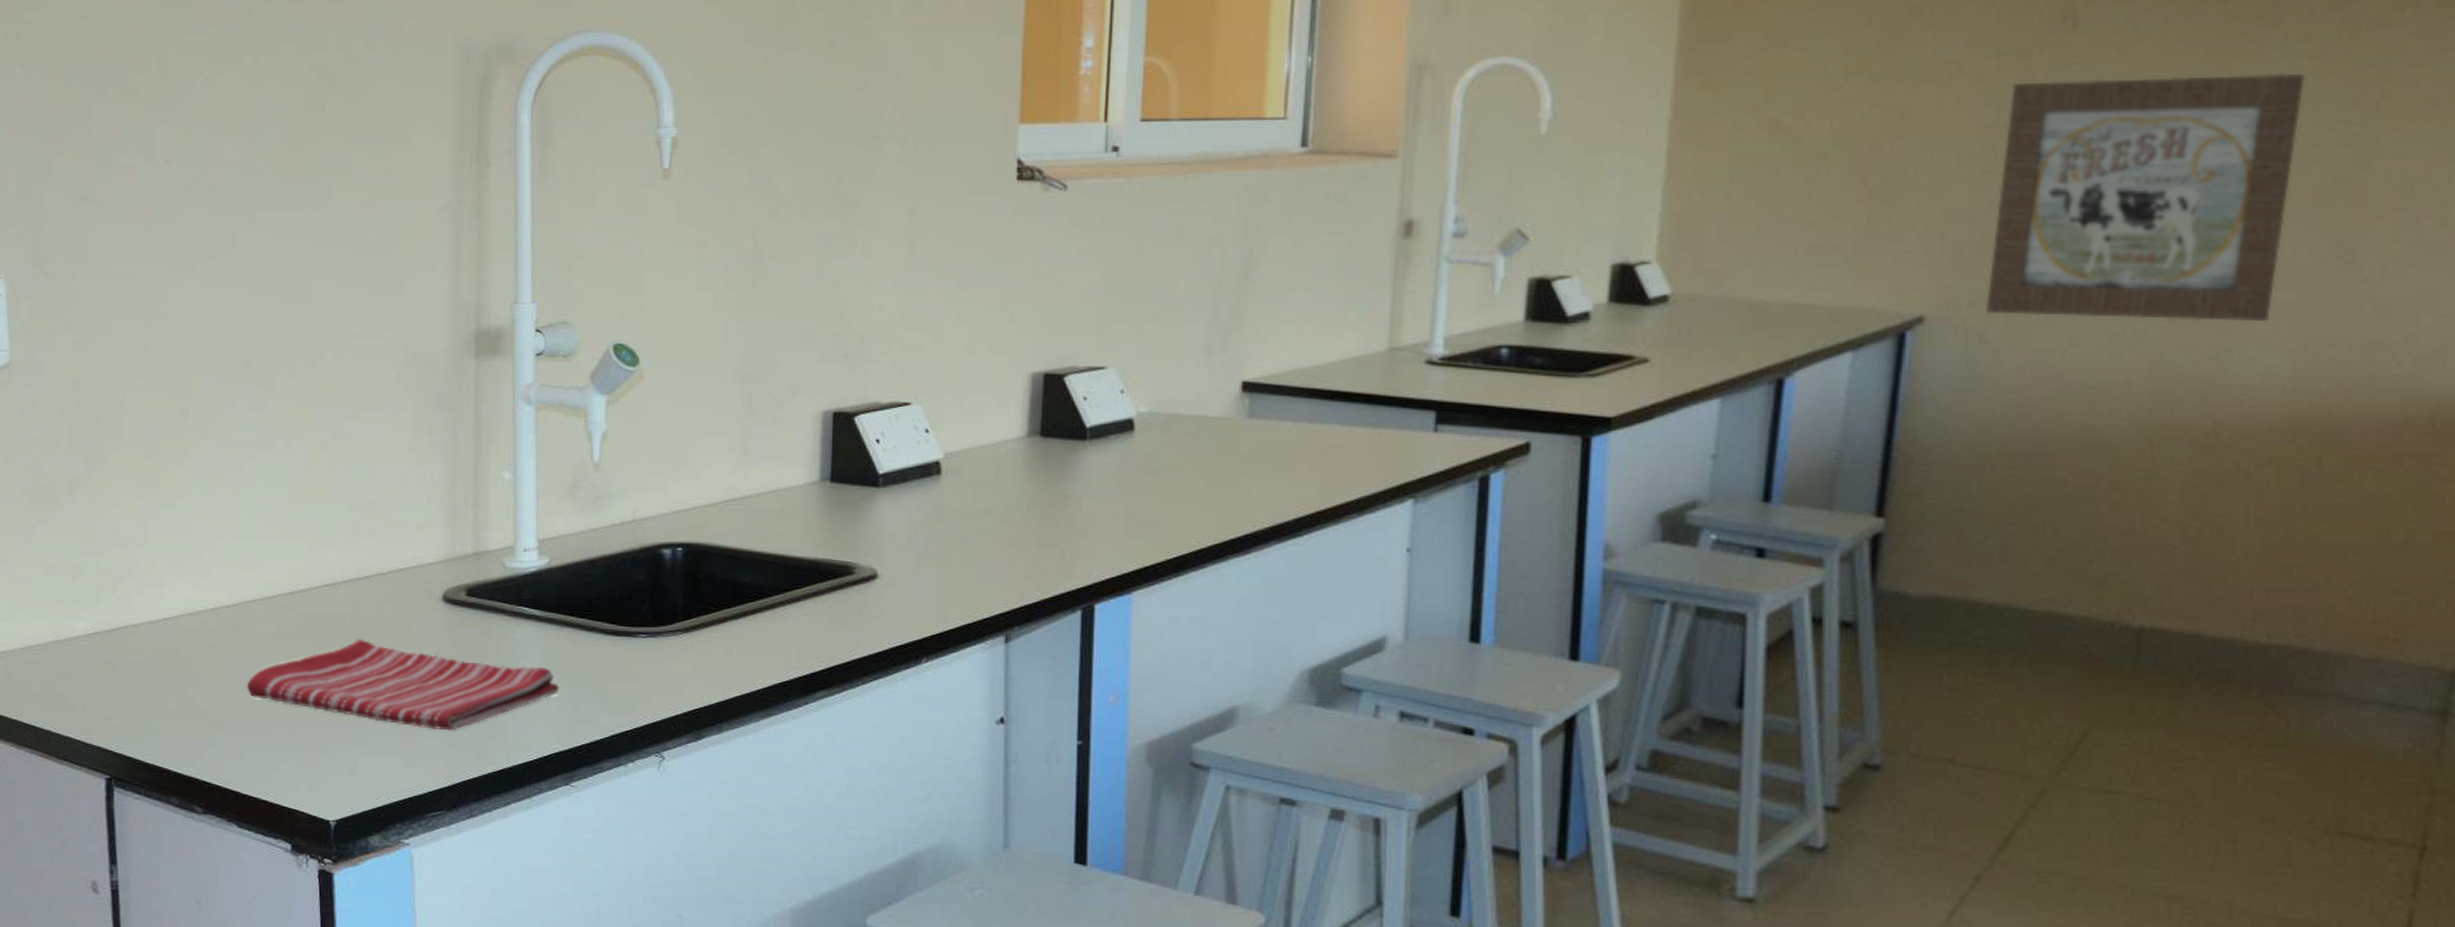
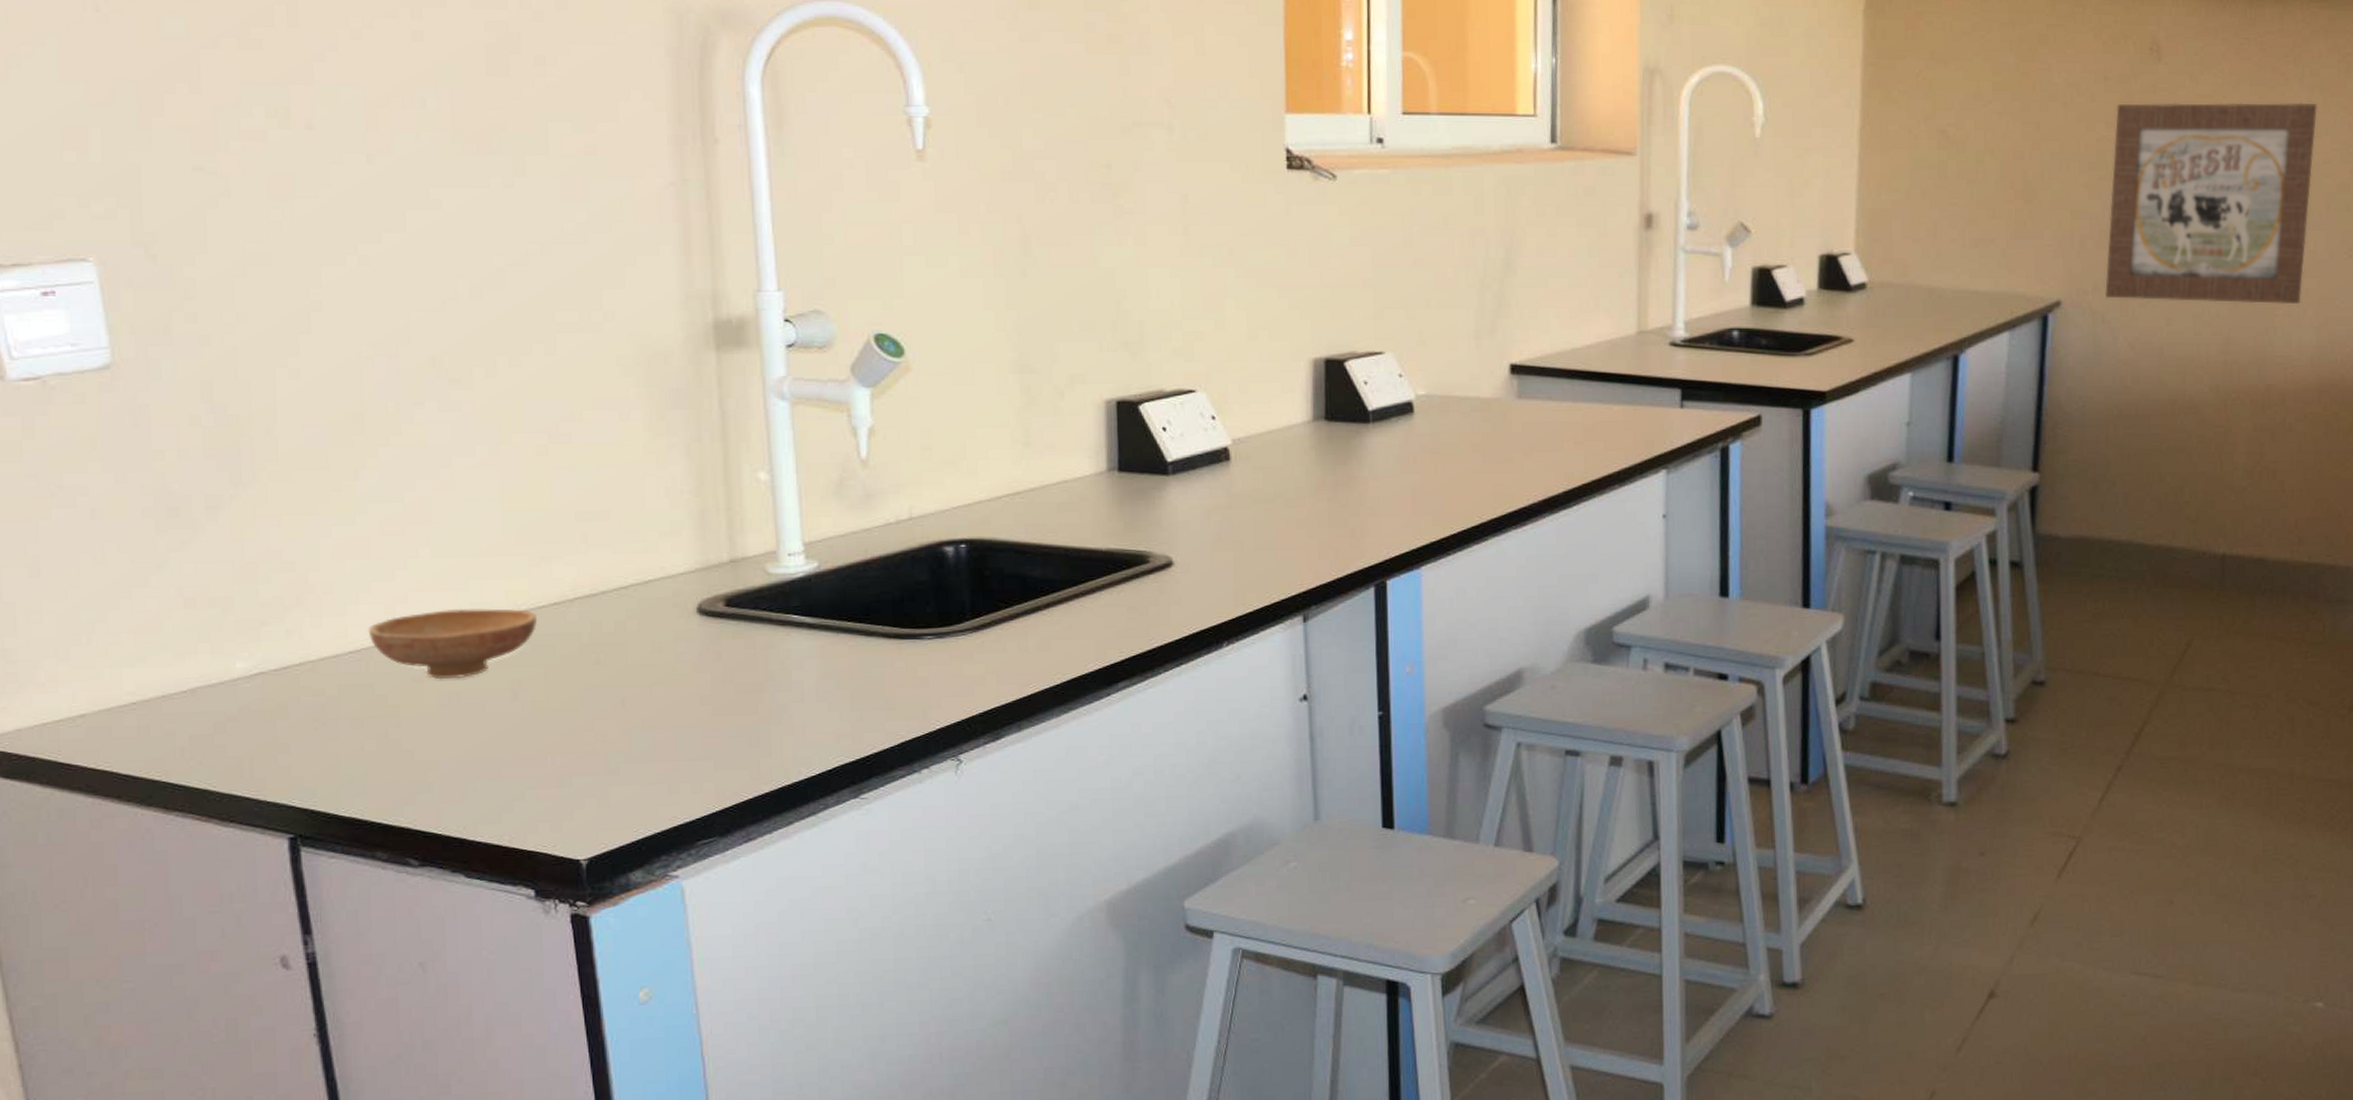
bowl: none [179,585,311,649] -> present [368,608,537,680]
dish towel: present [247,638,560,730] -> none [464,659,840,752]

